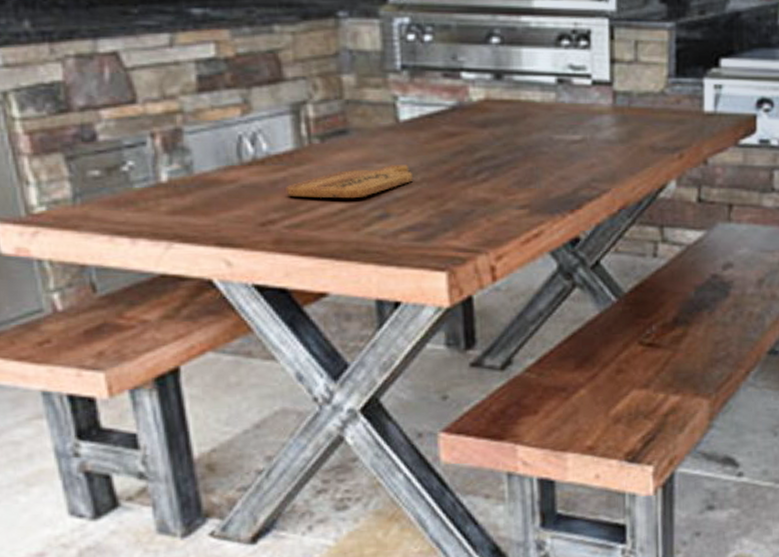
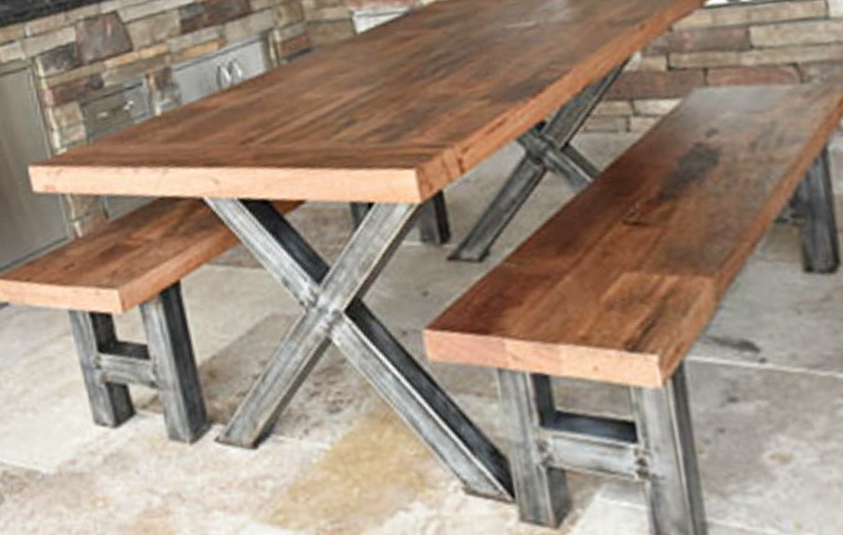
cutting board: present [286,165,413,199] -> none [260,72,374,115]

